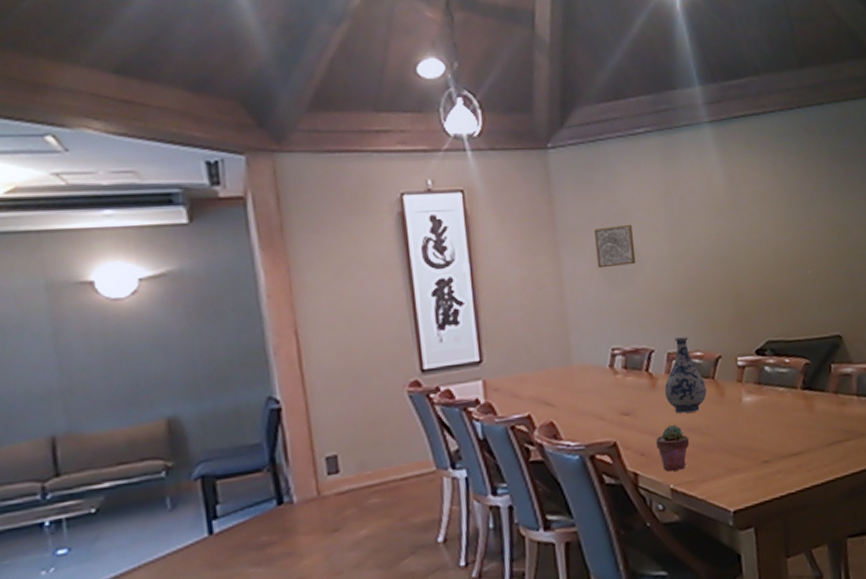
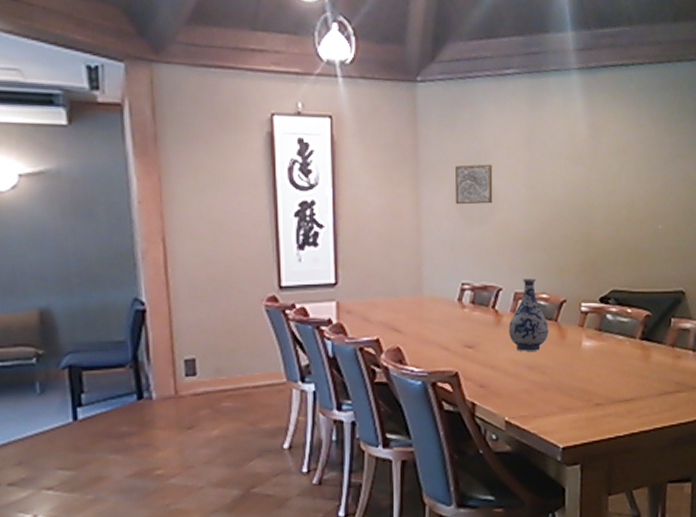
potted succulent: present [656,424,690,472] -> none [496,360,528,405]

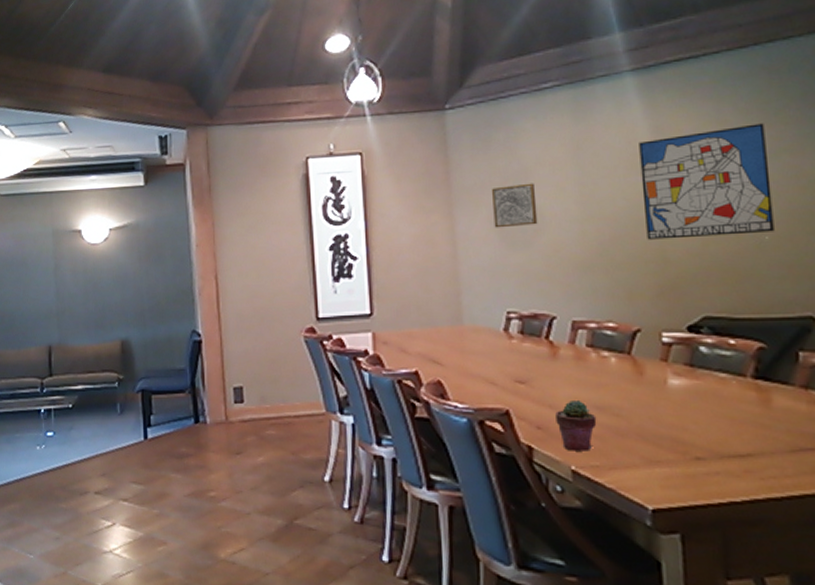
potted succulent: none [496,360,528,405] -> present [555,399,597,451]
vase: present [508,279,549,351] -> none [567,305,620,389]
wall art: none [577,130,668,224] -> present [639,123,775,240]

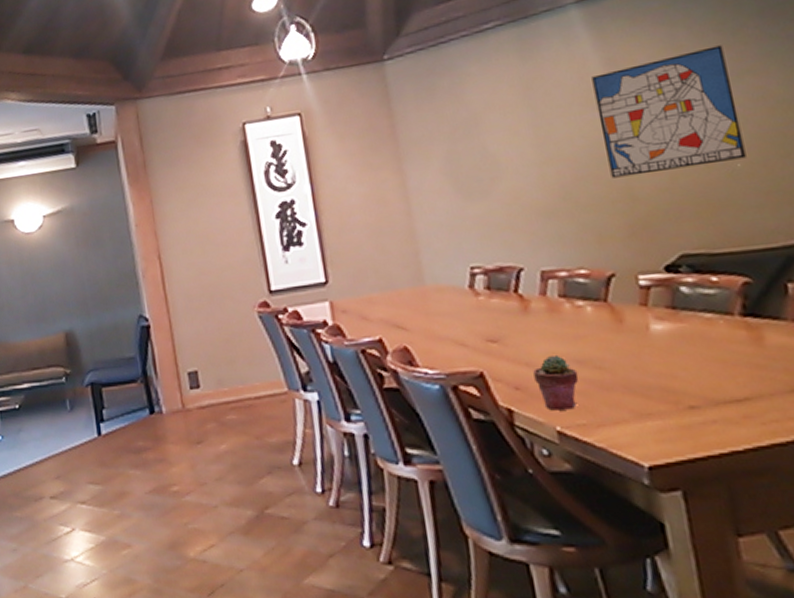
wall art: present [492,183,538,228] -> none [441,129,494,180]

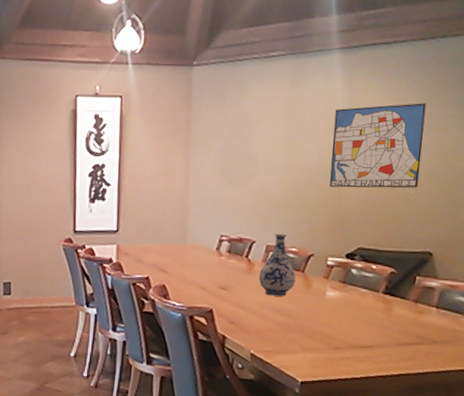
potted succulent: present [533,354,579,411] -> none [245,303,274,341]
vase: none [540,252,598,342] -> present [258,234,296,297]

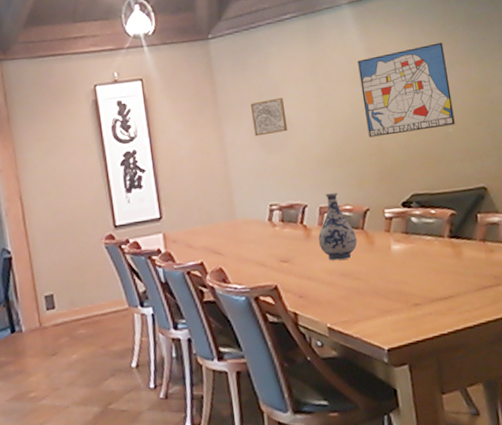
wall art: none [219,134,254,169] -> present [251,97,288,137]

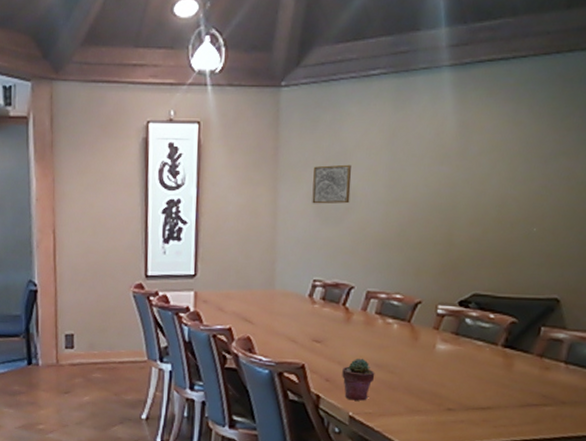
potted succulent: none [312,270,344,312] -> present [342,358,375,401]
vase: present [318,193,357,261] -> none [357,278,401,350]
wall art: present [357,42,455,138] -> none [439,127,551,225]

